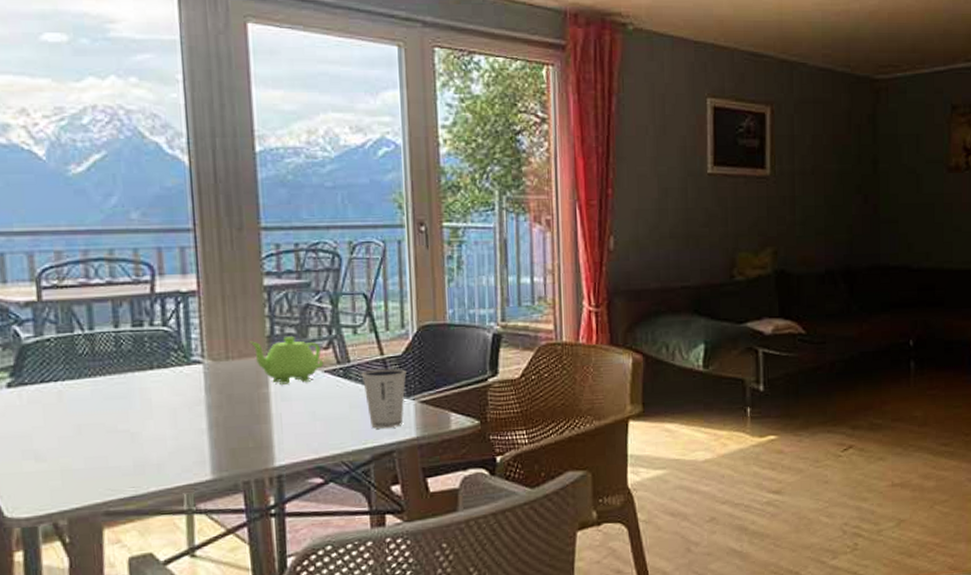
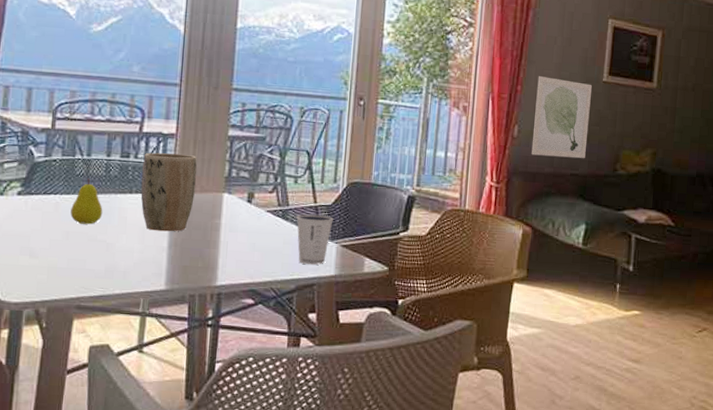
fruit: none [78,356,120,414] -> present [70,177,103,224]
plant pot: none [161,314,232,411] -> present [140,152,197,232]
teapot: present [248,335,324,385] -> none [209,178,268,218]
wall art: none [631,175,697,270] -> present [531,76,592,159]

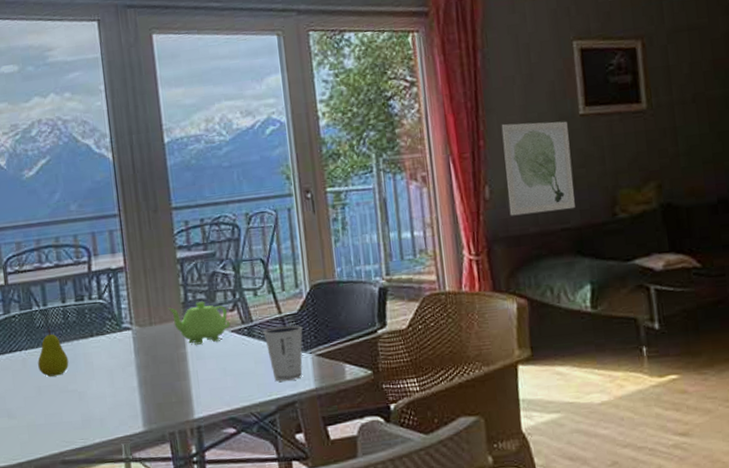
plant pot: present [140,152,197,232] -> none [97,286,155,372]
teapot: none [209,178,268,218] -> present [167,300,231,345]

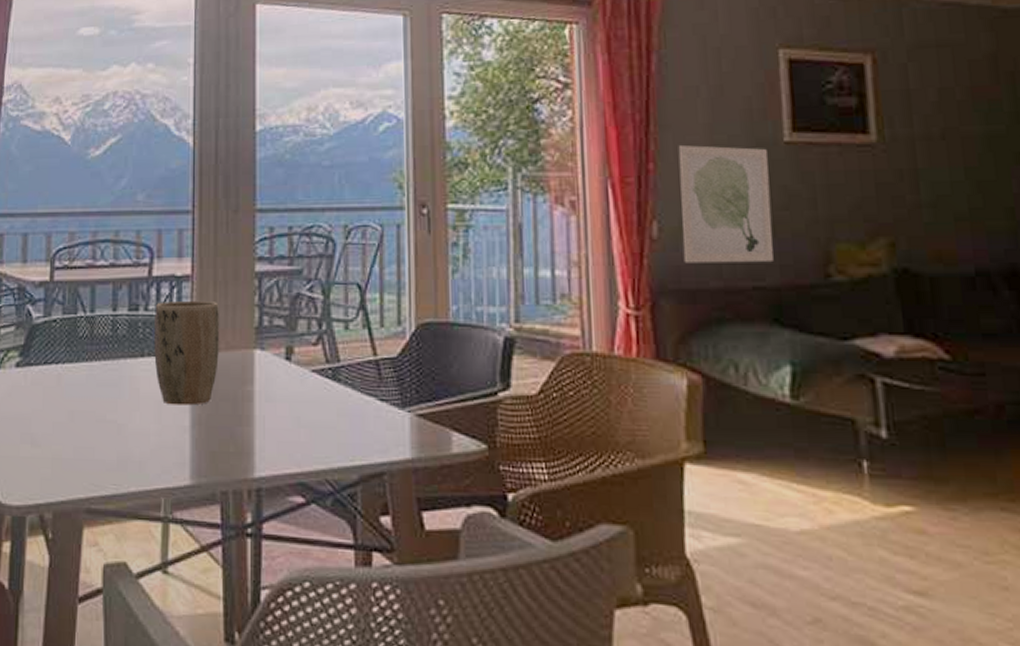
fruit: present [38,328,69,377] -> none [75,340,111,400]
plant pot: none [97,286,155,372] -> present [154,302,220,406]
teapot: present [167,300,231,345] -> none [236,327,312,383]
dixie cup: present [263,325,303,382] -> none [351,372,402,444]

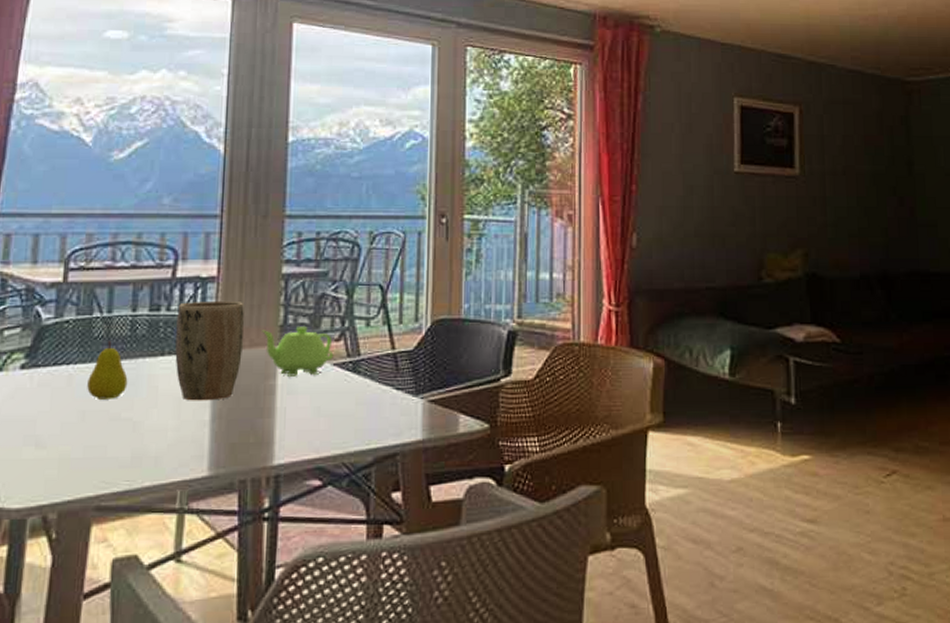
fruit: none [75,340,111,400] -> present [87,340,128,400]
teapot: none [236,327,312,383] -> present [260,325,334,377]
wall art: present [678,145,773,263] -> none [655,172,723,268]

